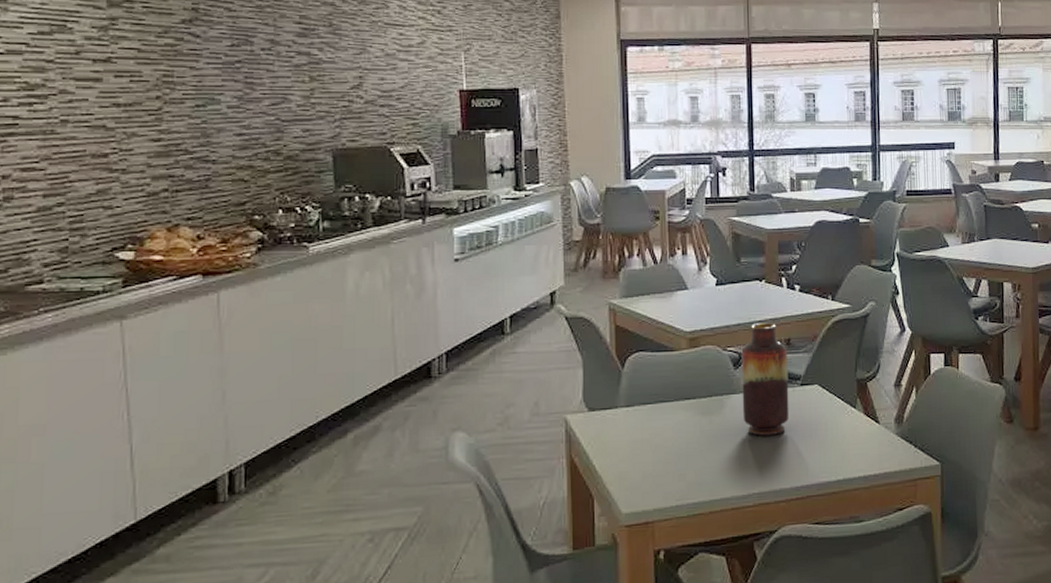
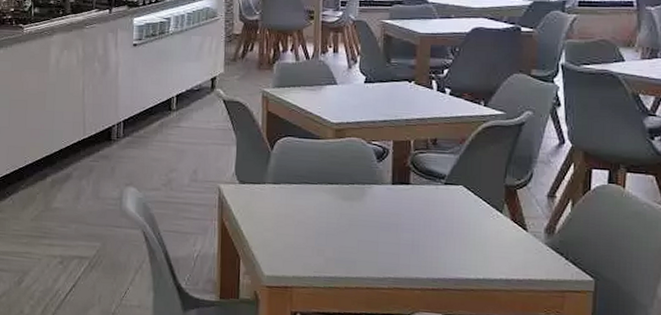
vase: present [741,323,789,436] -> none [383,121,433,228]

